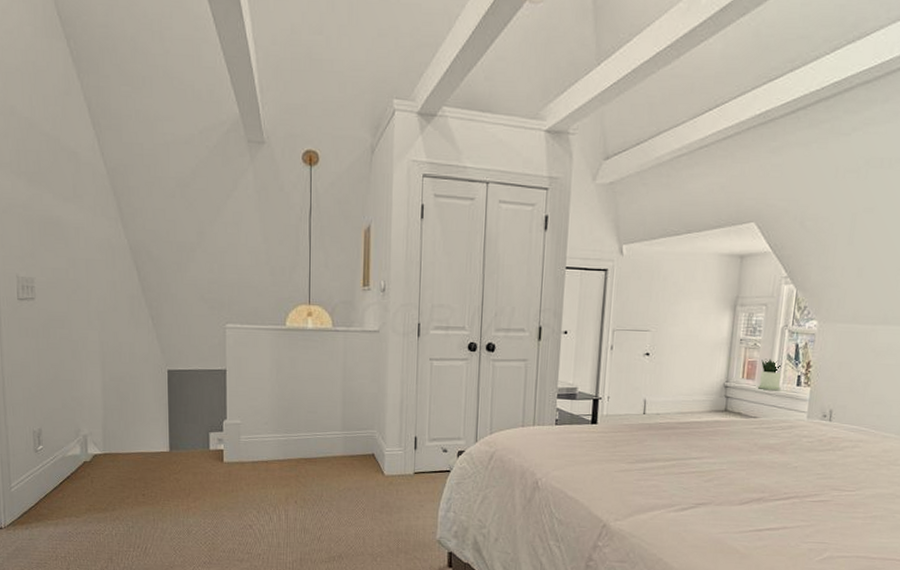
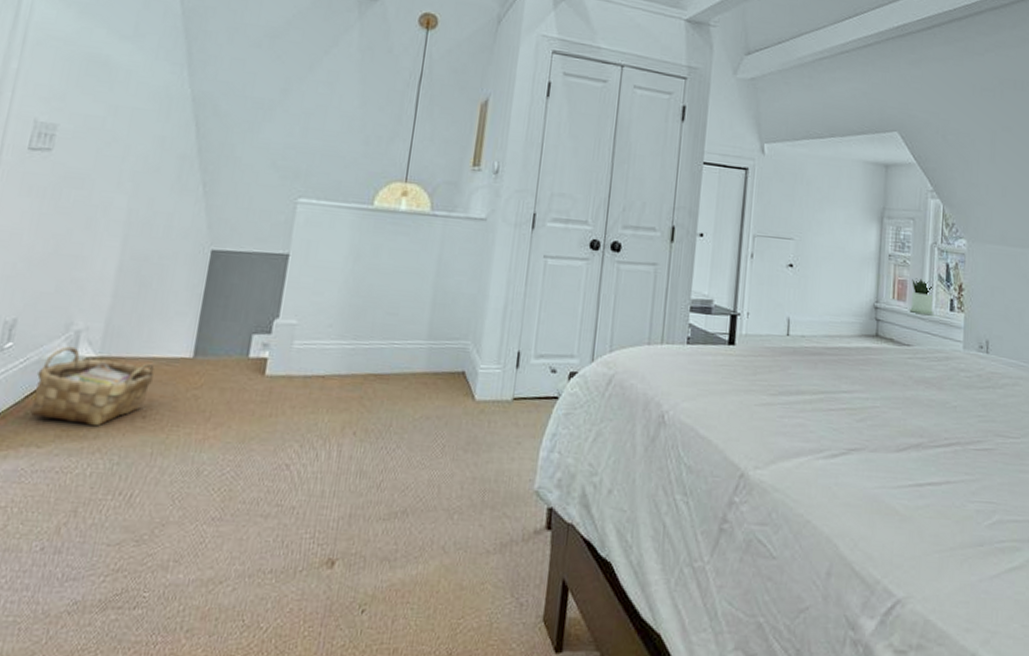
woven basket: none [64,447,145,502] -> present [30,346,155,427]

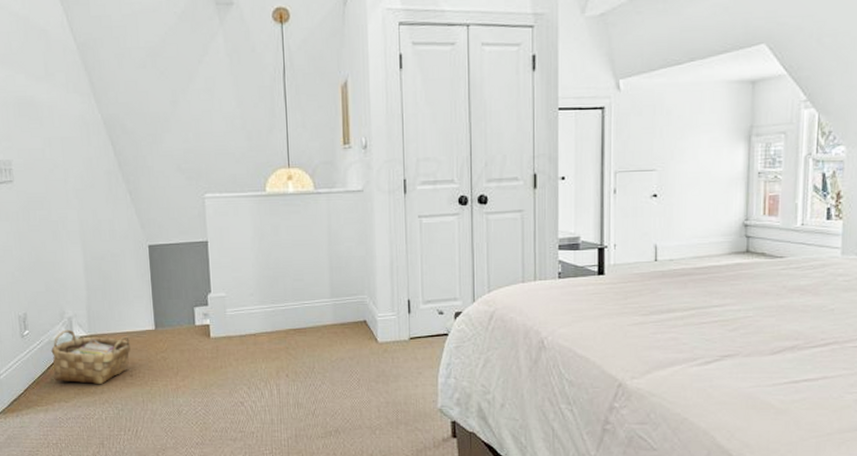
planter: present [909,278,935,316] -> none [781,192,809,227]

